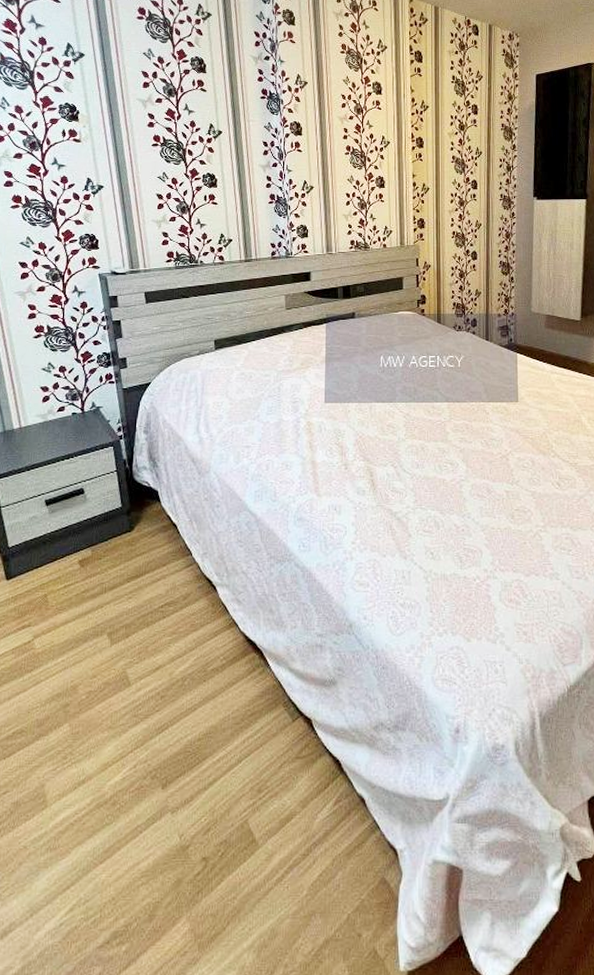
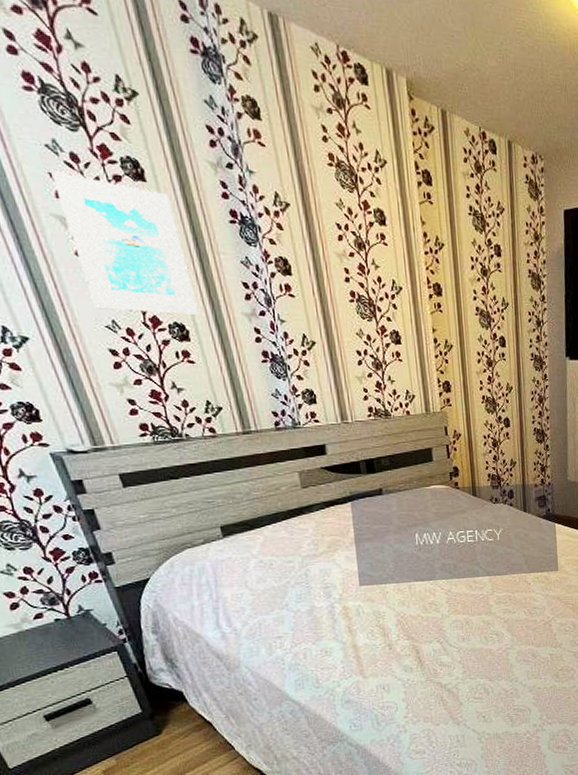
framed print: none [143,70,227,167] -> present [51,171,199,315]

